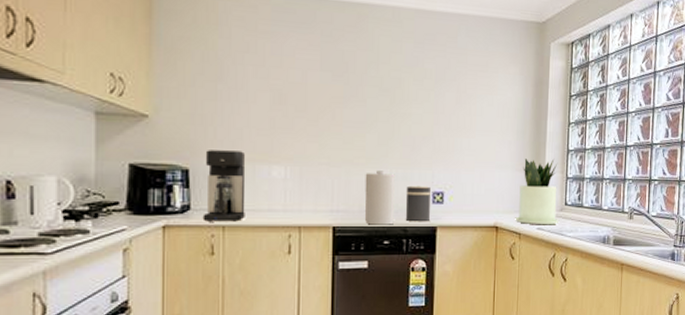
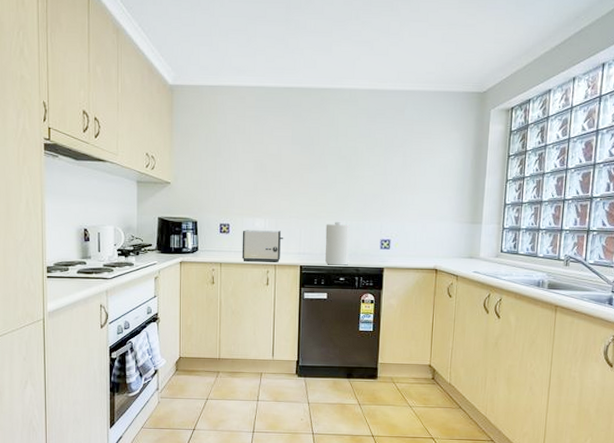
coffee maker: present [202,150,246,222] -> none [206,207,236,260]
toaster: none [253,181,311,223] -> present [241,230,284,262]
cylinder: present [405,185,430,221] -> none [357,234,379,263]
planter: present [515,158,560,225] -> none [453,212,495,269]

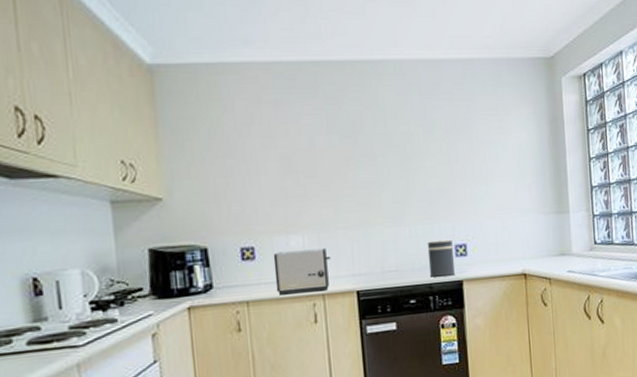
paper towel holder: present [324,222,350,265] -> none [384,228,418,286]
cylinder: none [357,234,379,263] -> present [427,239,455,277]

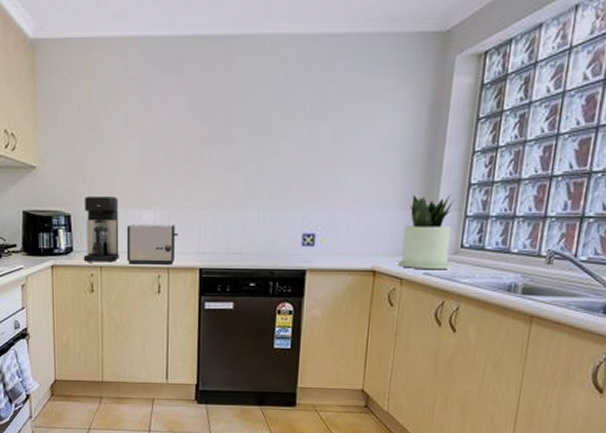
coffee maker: none [223,224,268,299] -> present [83,196,119,263]
cylinder: present [427,239,455,277] -> none [272,227,300,264]
planter: none [543,198,590,268] -> present [396,195,454,270]

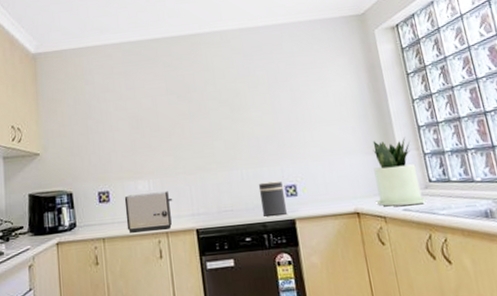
coffee maker: present [83,196,119,263] -> none [84,172,120,236]
cylinder: none [272,227,300,264] -> present [258,181,287,217]

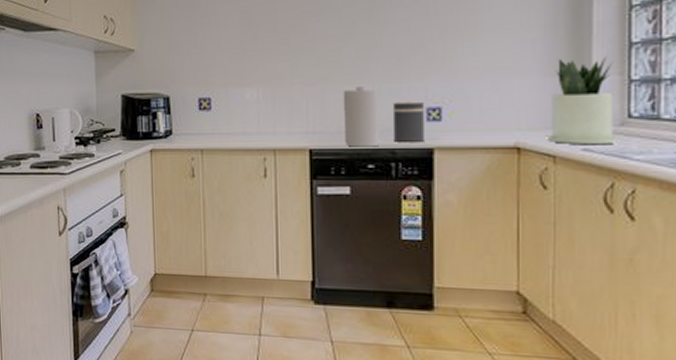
toaster: present [124,191,173,233] -> none [228,103,285,147]
paper towel holder: none [218,172,252,224] -> present [343,86,379,147]

